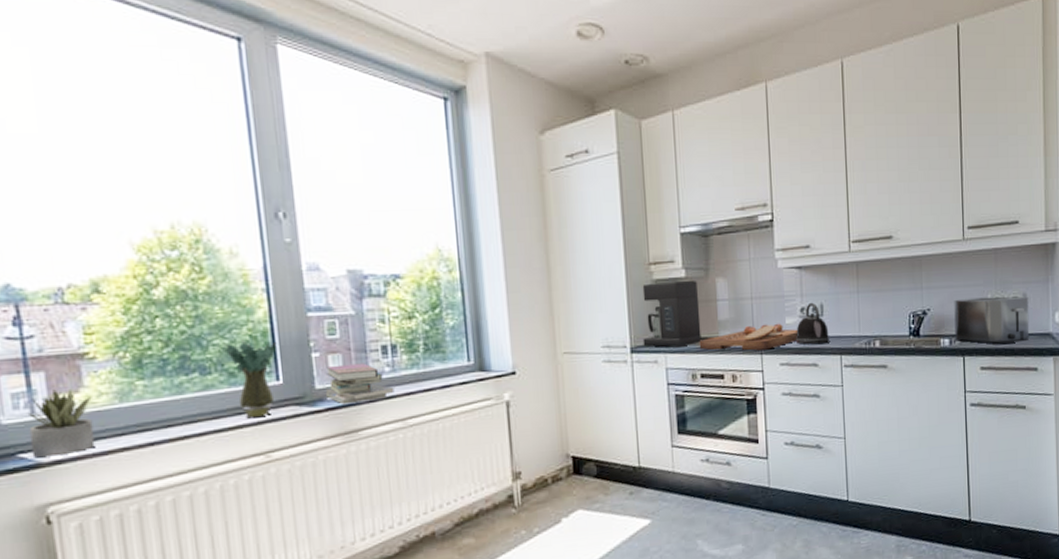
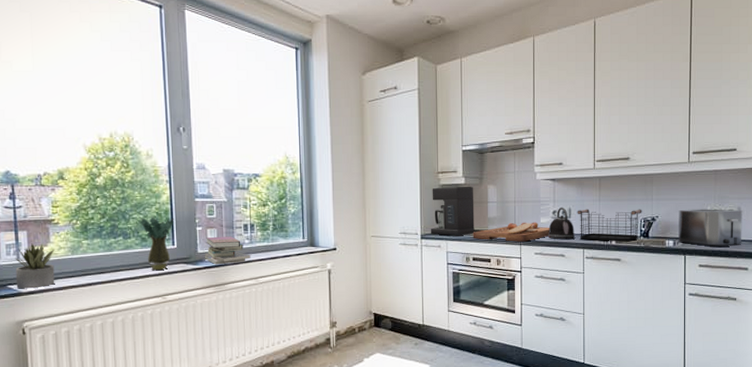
dish rack: none [830,300,911,345] -> present [577,209,642,243]

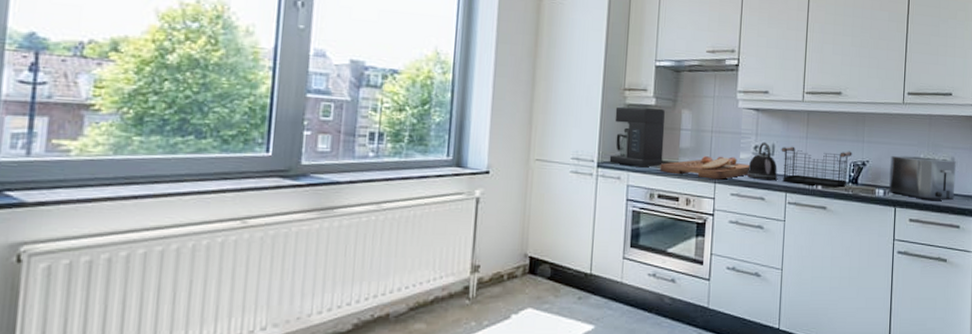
succulent plant: present [15,243,55,289] -> none [18,134,88,198]
vase: present [137,215,174,270] -> none [219,110,273,184]
books: present [204,236,251,265] -> none [309,144,375,183]

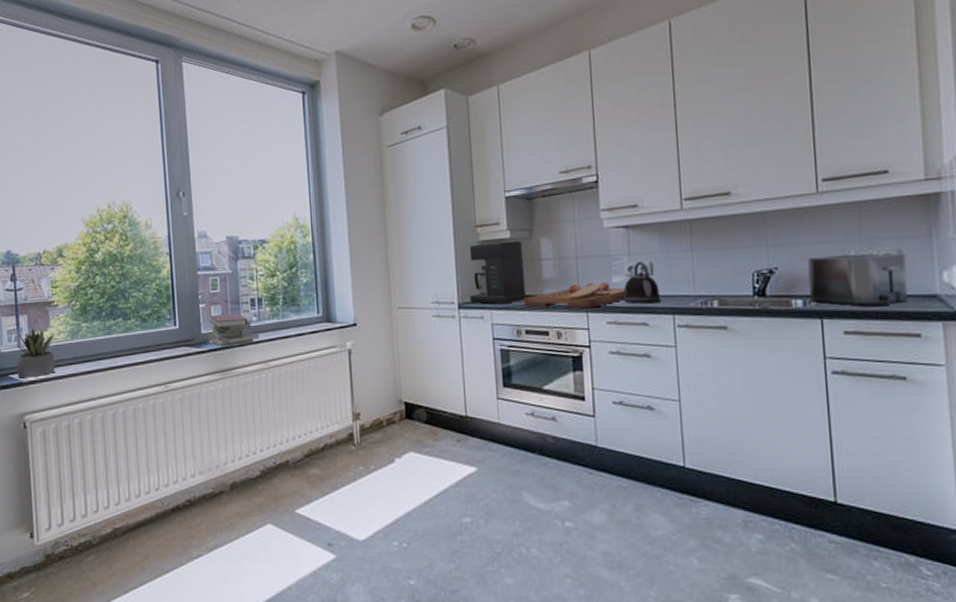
succulent plant: none [18,134,88,198] -> present [16,328,55,379]
books: none [309,144,375,183] -> present [208,313,260,347]
dish rack: present [781,146,852,189] -> none [661,259,754,305]

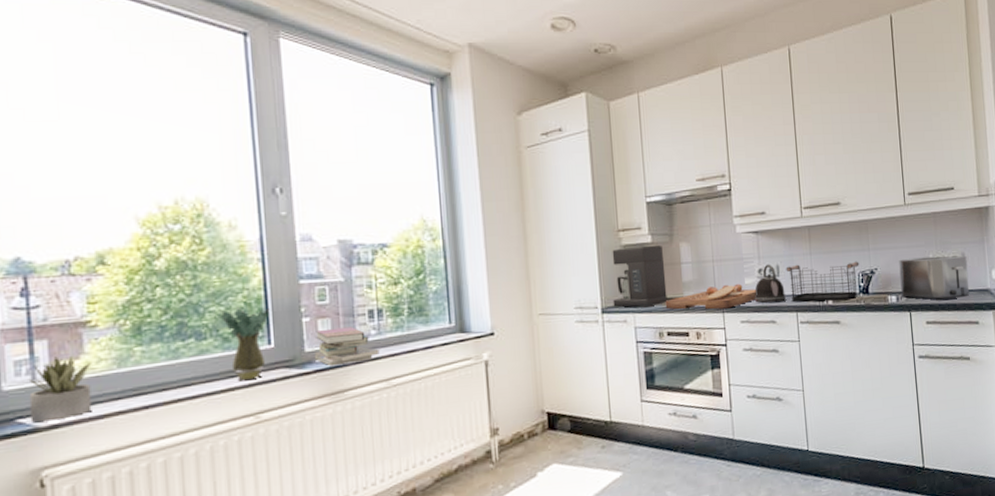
vase: none [137,293,176,354] -> present [216,306,270,380]
dish rack: none [661,259,754,305] -> present [786,261,859,303]

